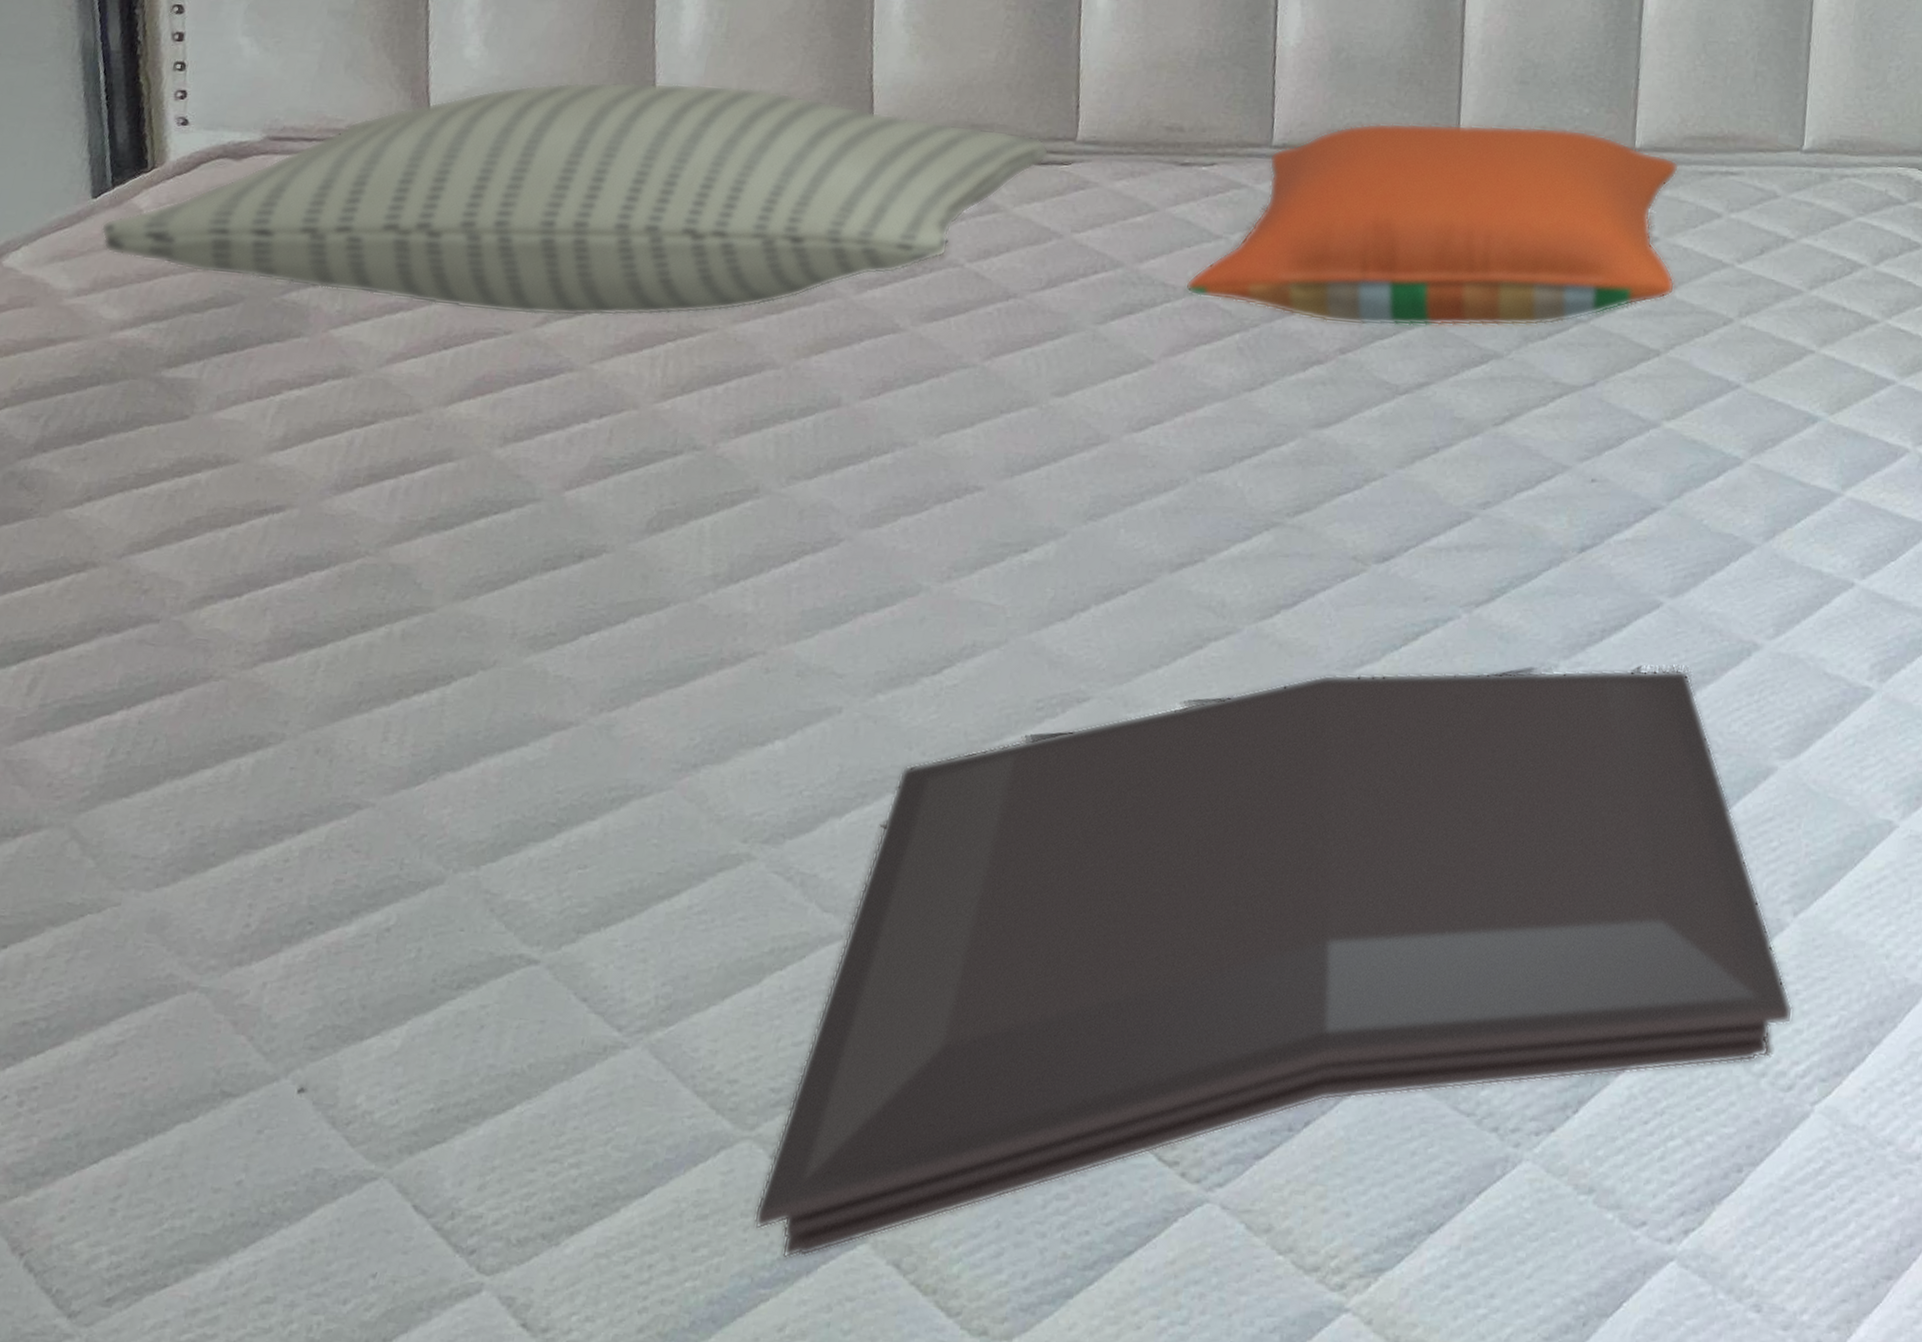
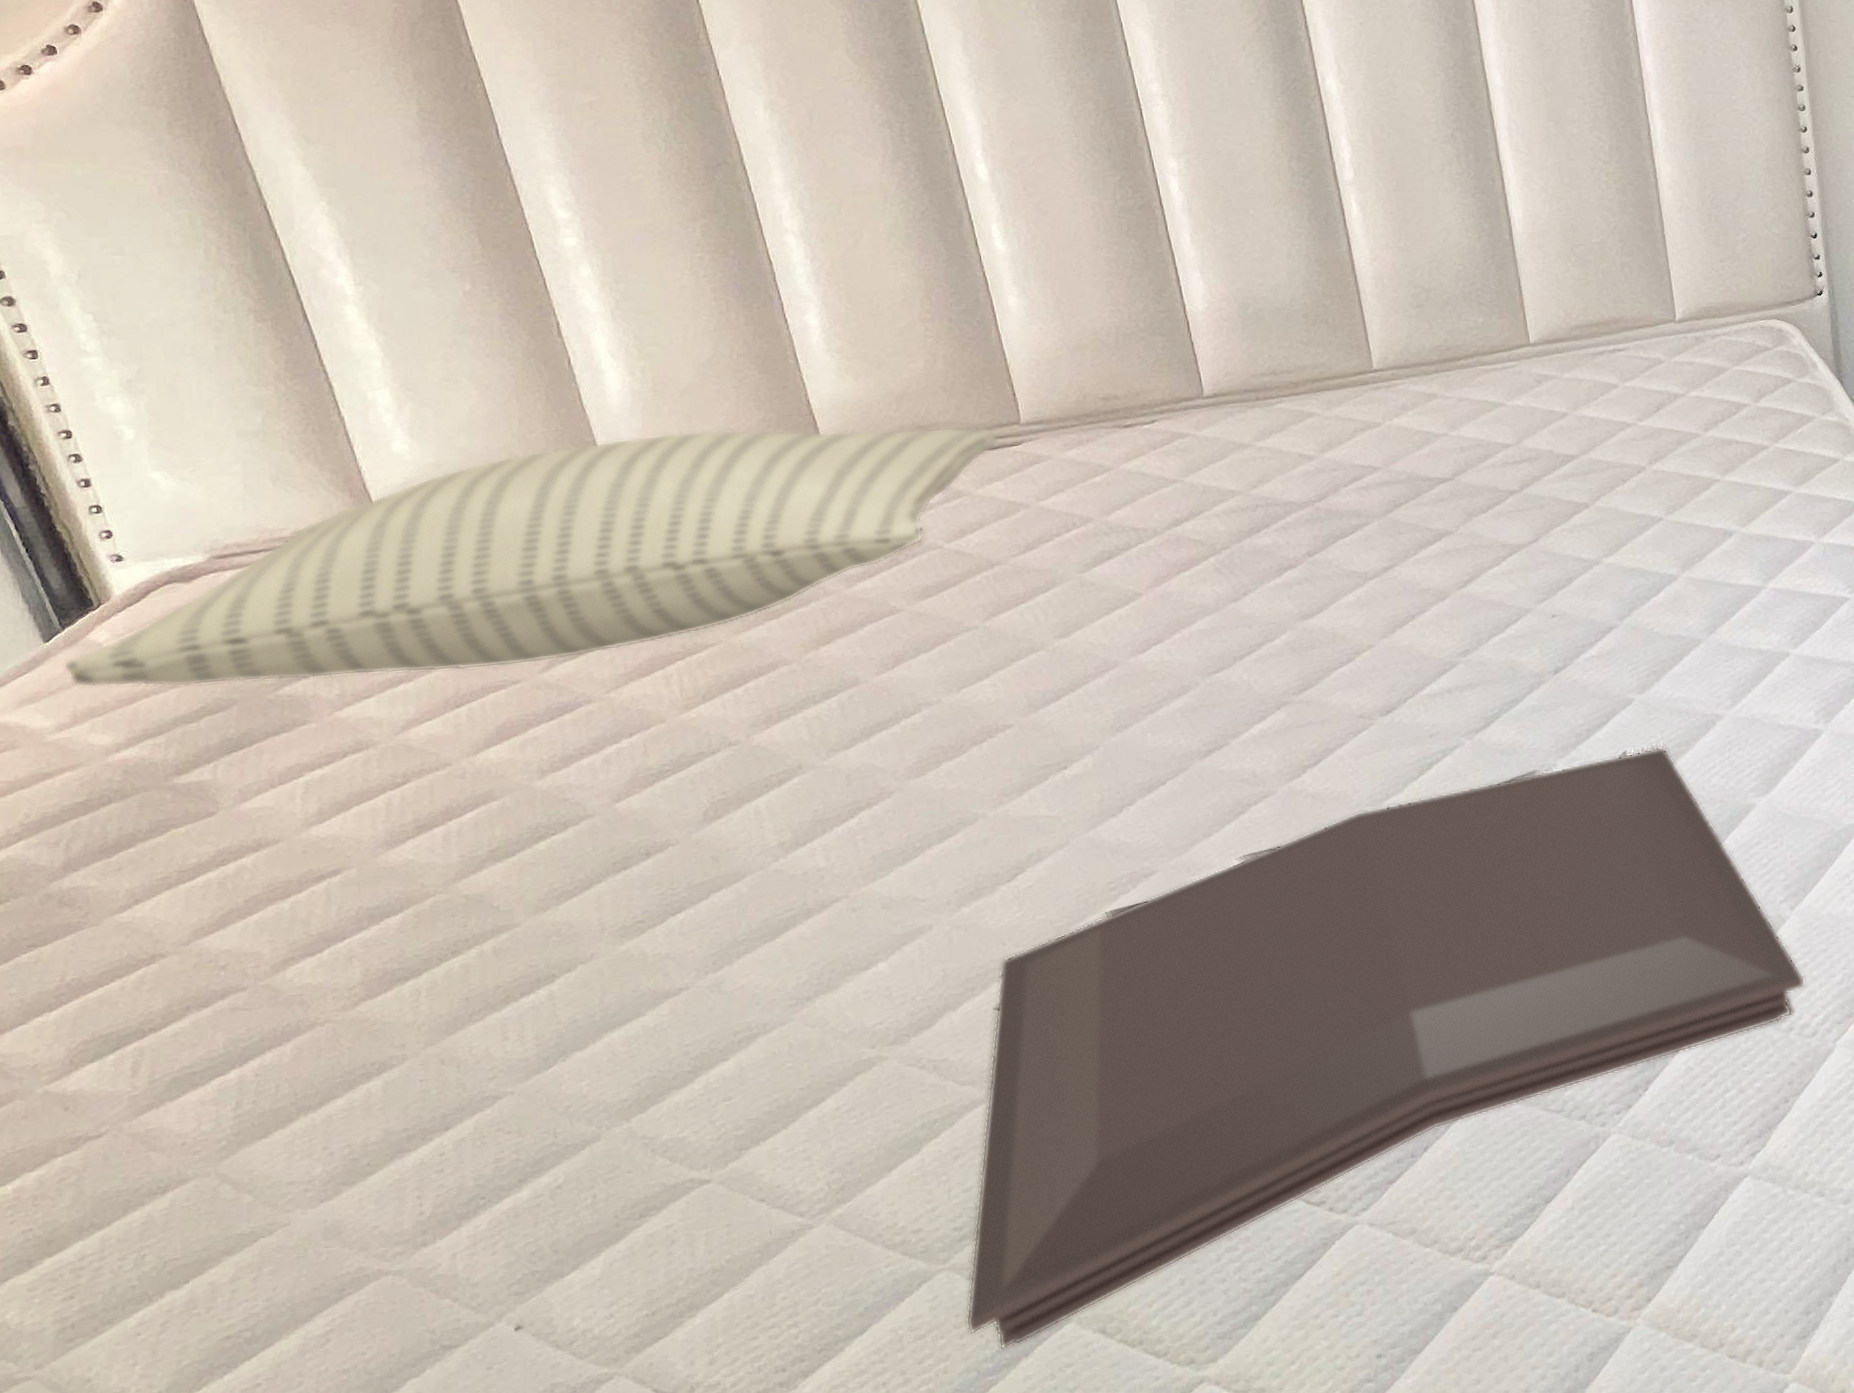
pillow: present [1184,122,1680,327] -> none [1153,337,1590,534]

